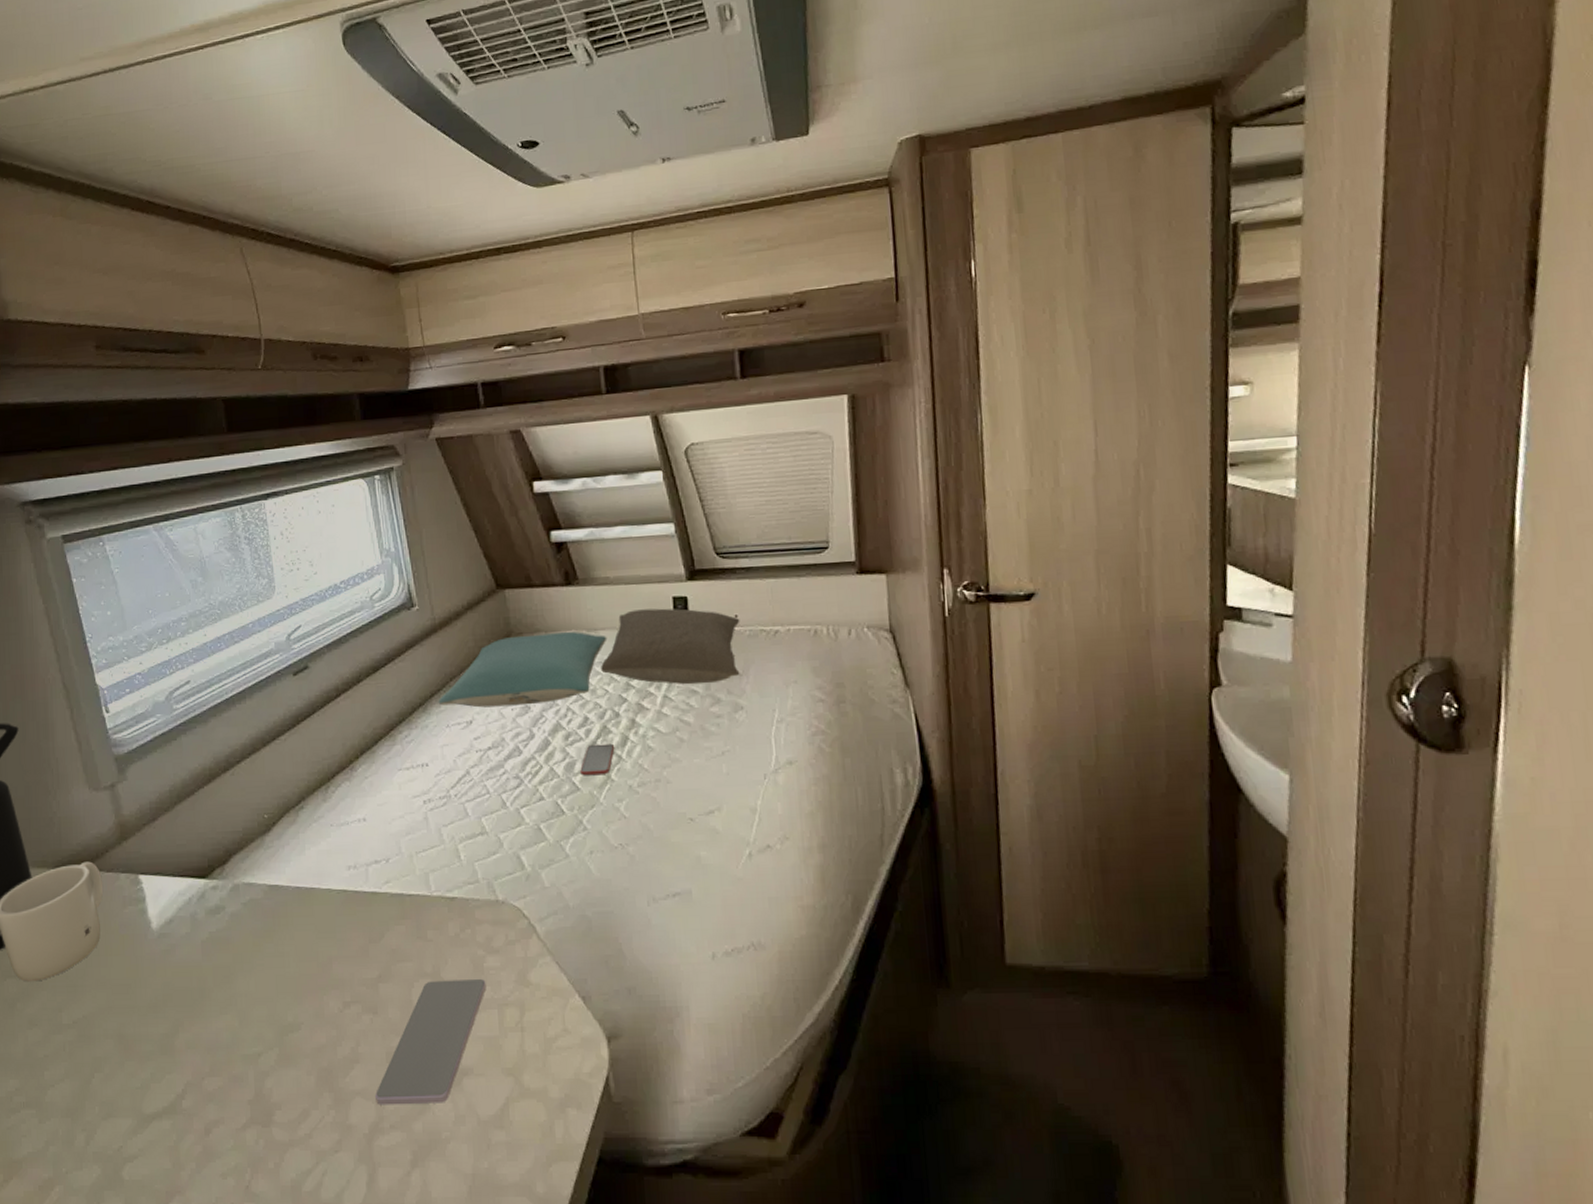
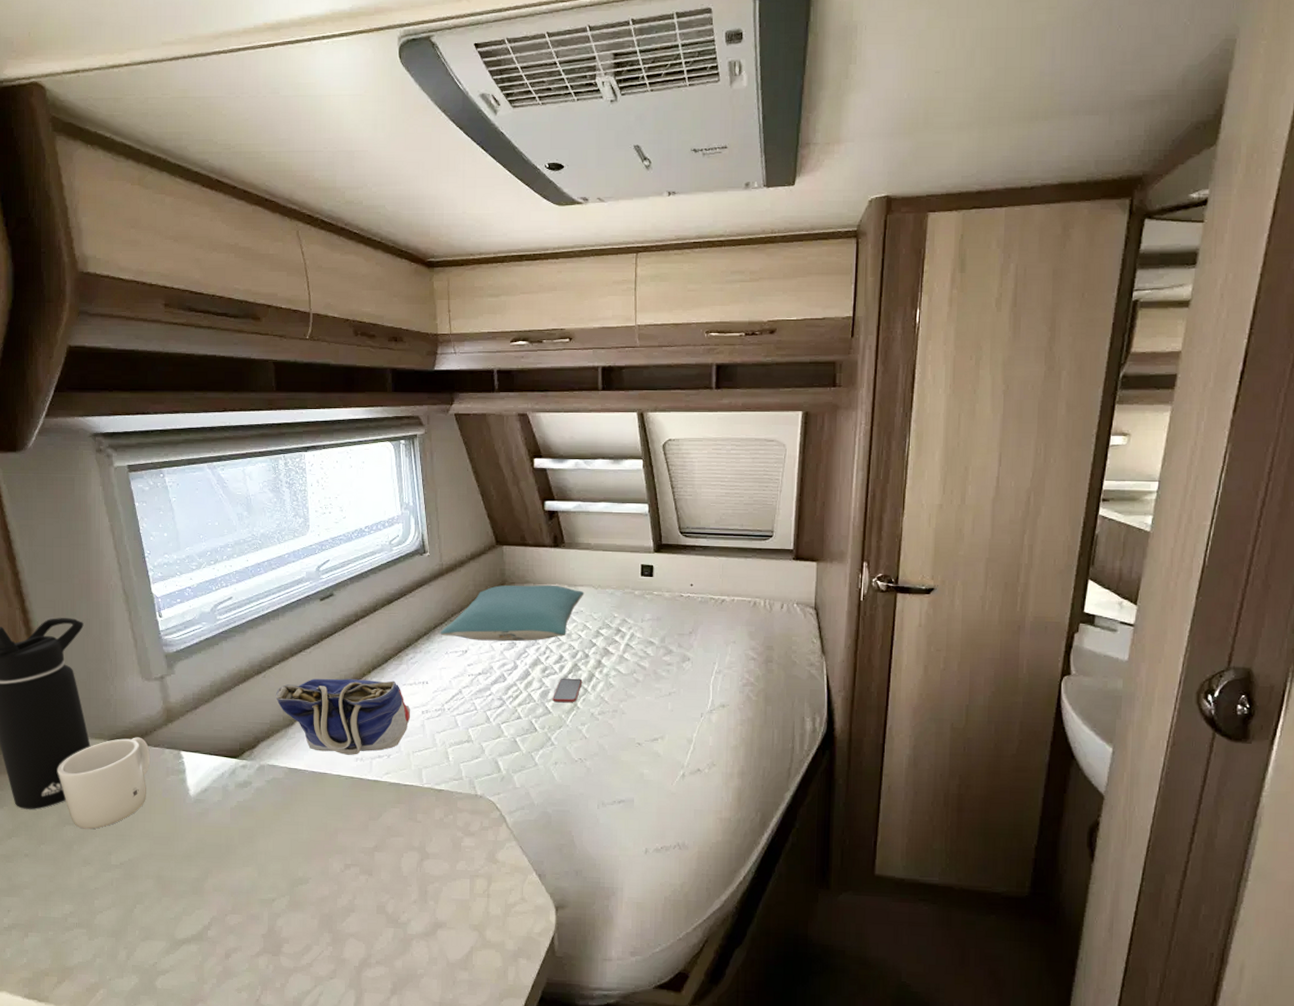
tote bag: none [247,766,411,863] -> present [275,678,411,755]
smartphone: present [374,979,487,1105] -> none [365,853,462,948]
pillow: present [601,608,740,684] -> none [577,572,695,637]

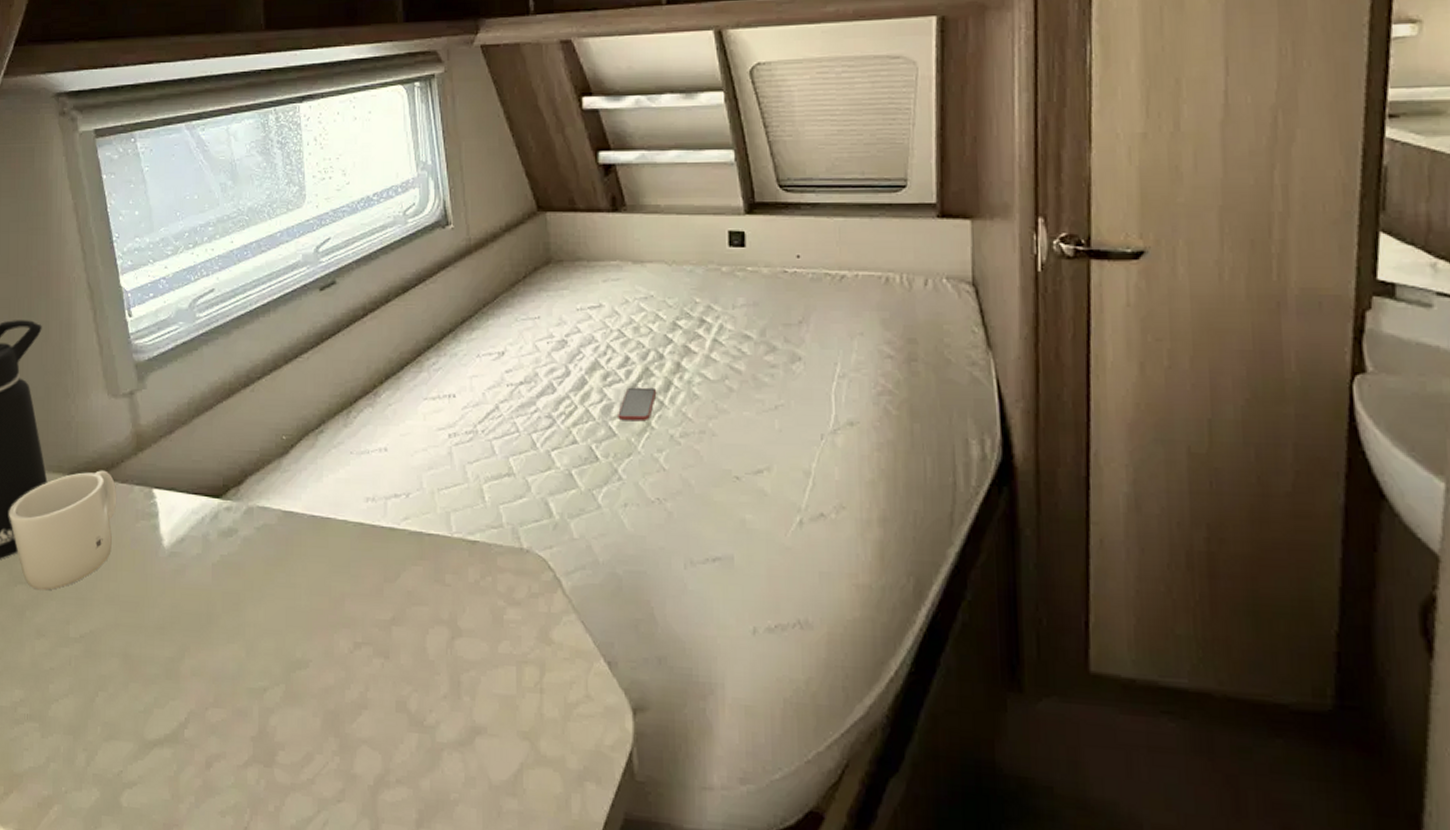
tote bag: present [275,678,411,755] -> none [266,392,435,494]
pillow: present [440,584,584,642] -> none [469,261,655,339]

